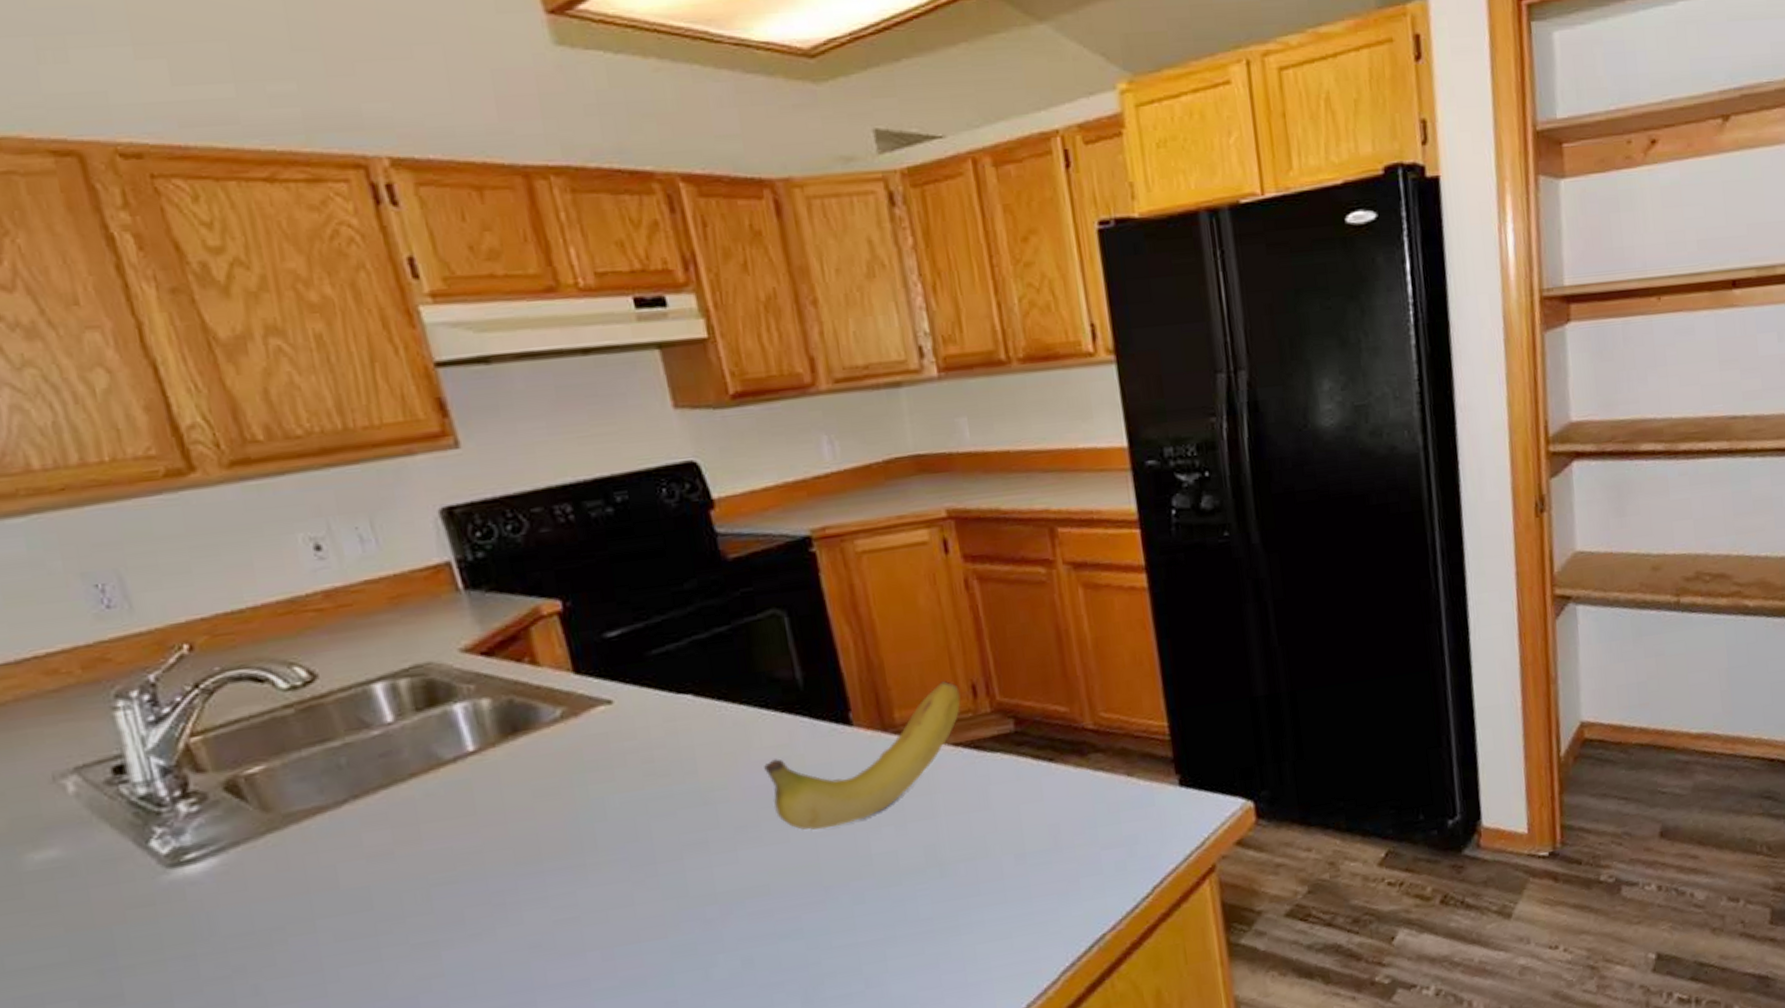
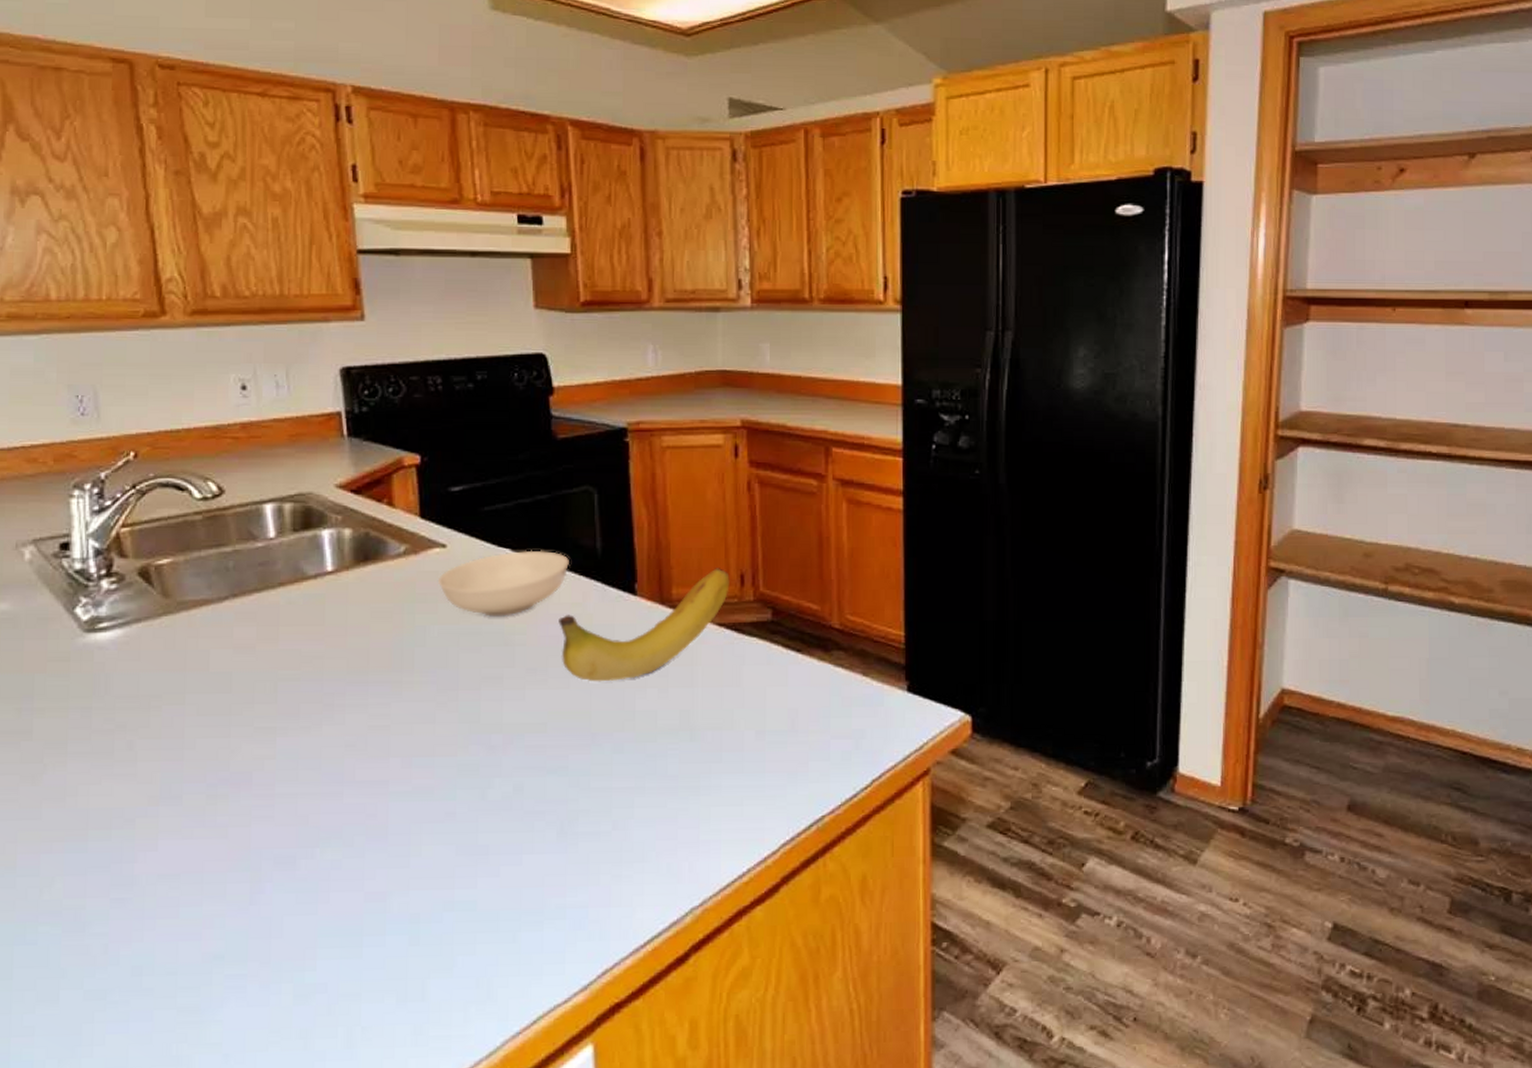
bowl: none [609,690,767,775] -> present [438,550,569,617]

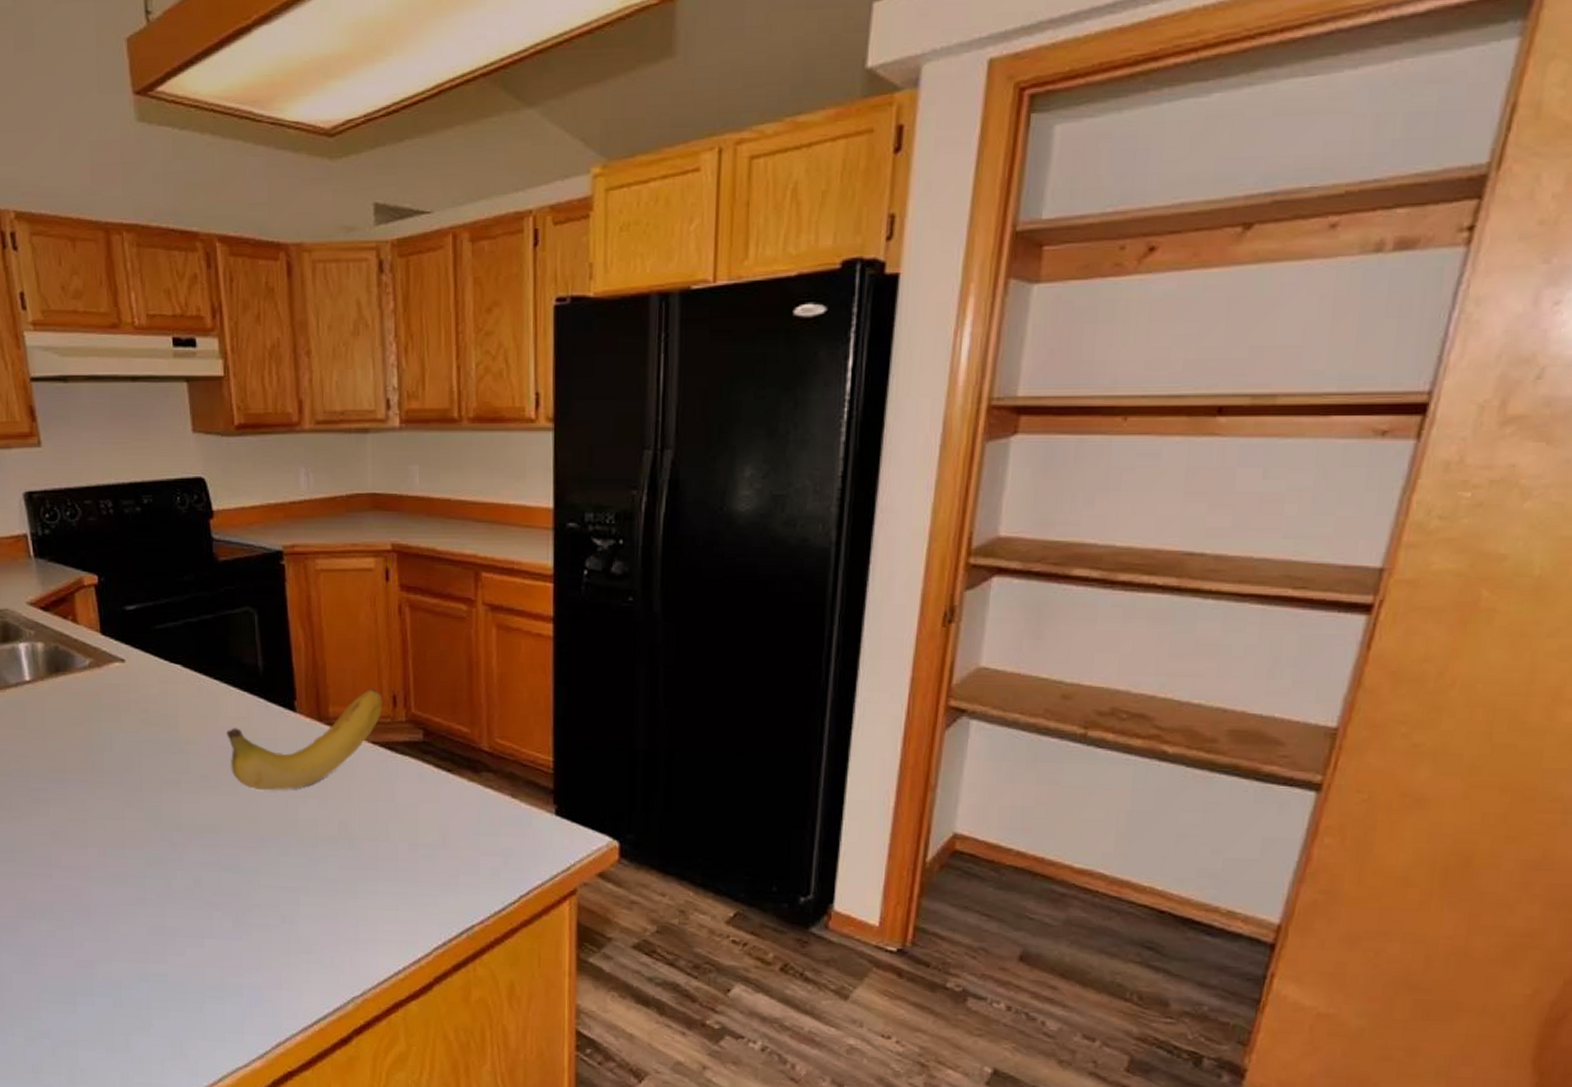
bowl: present [438,550,569,617] -> none [120,666,234,727]

